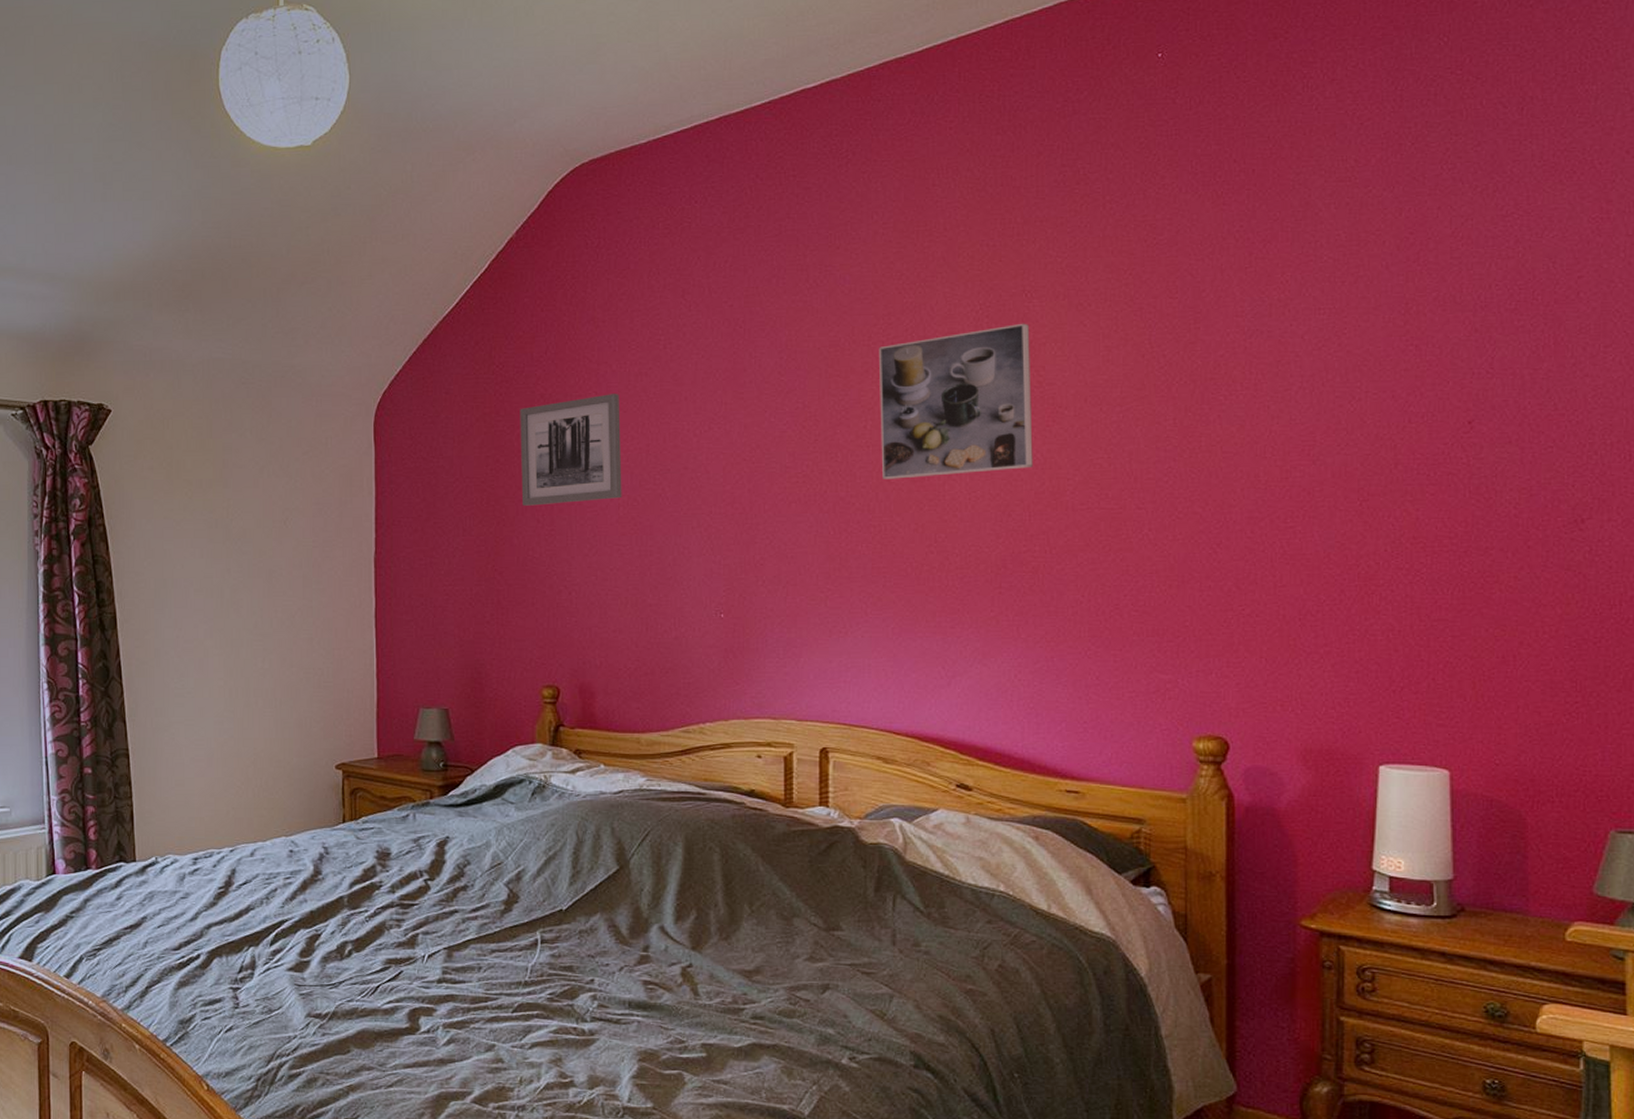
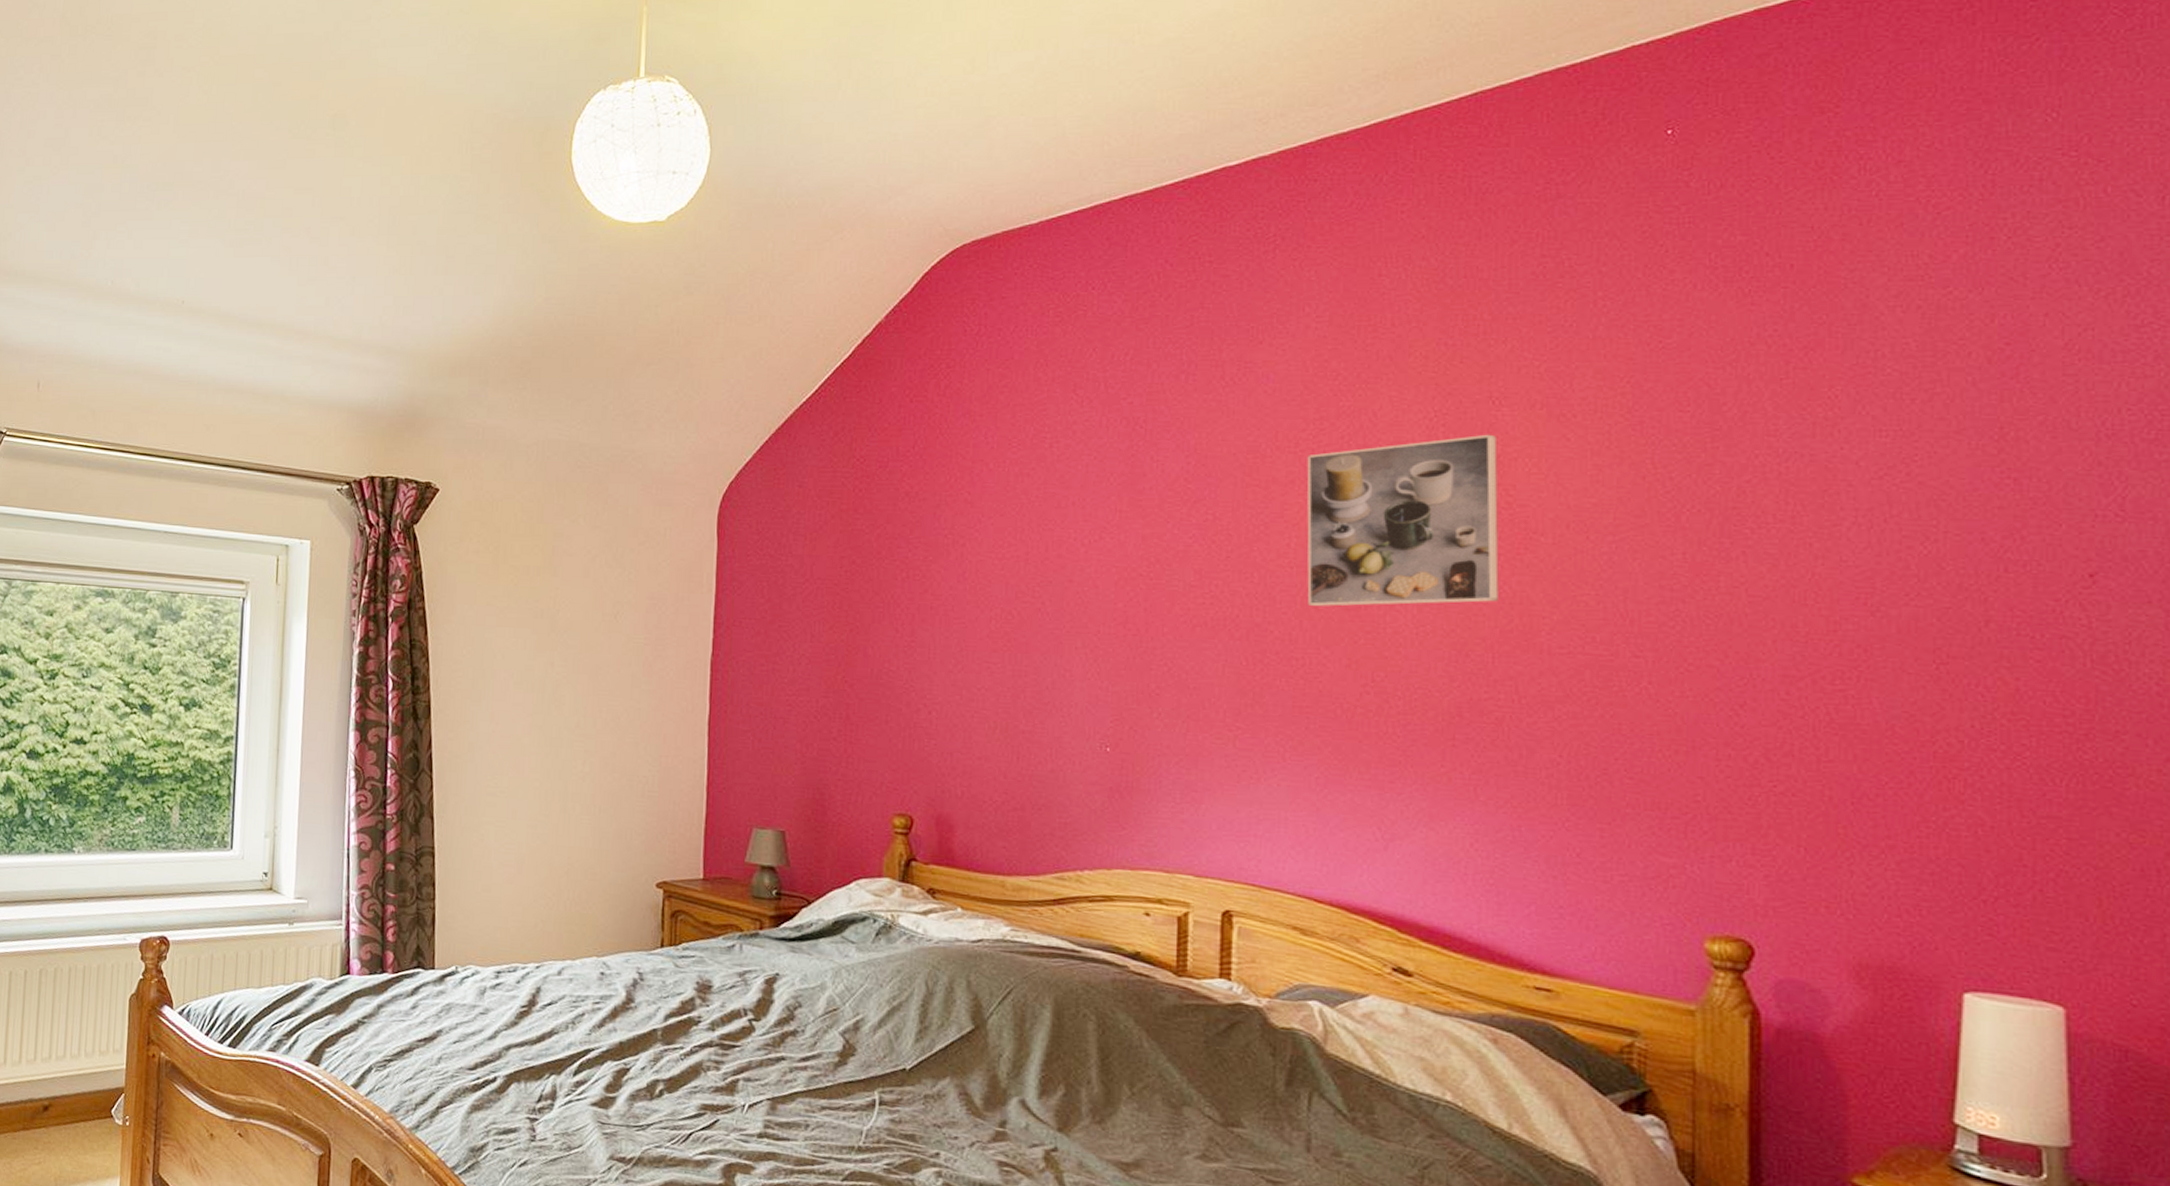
wall art: present [520,394,622,506] -> none [879,495,997,614]

